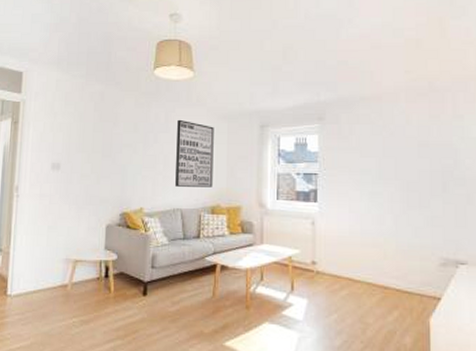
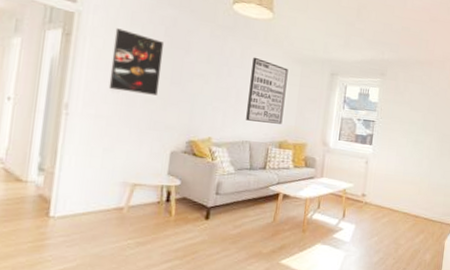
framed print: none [50,111,95,170] -> present [108,28,164,95]

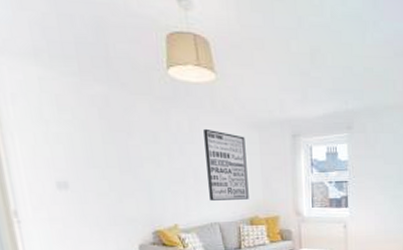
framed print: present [108,28,164,95] -> none [43,118,110,189]

